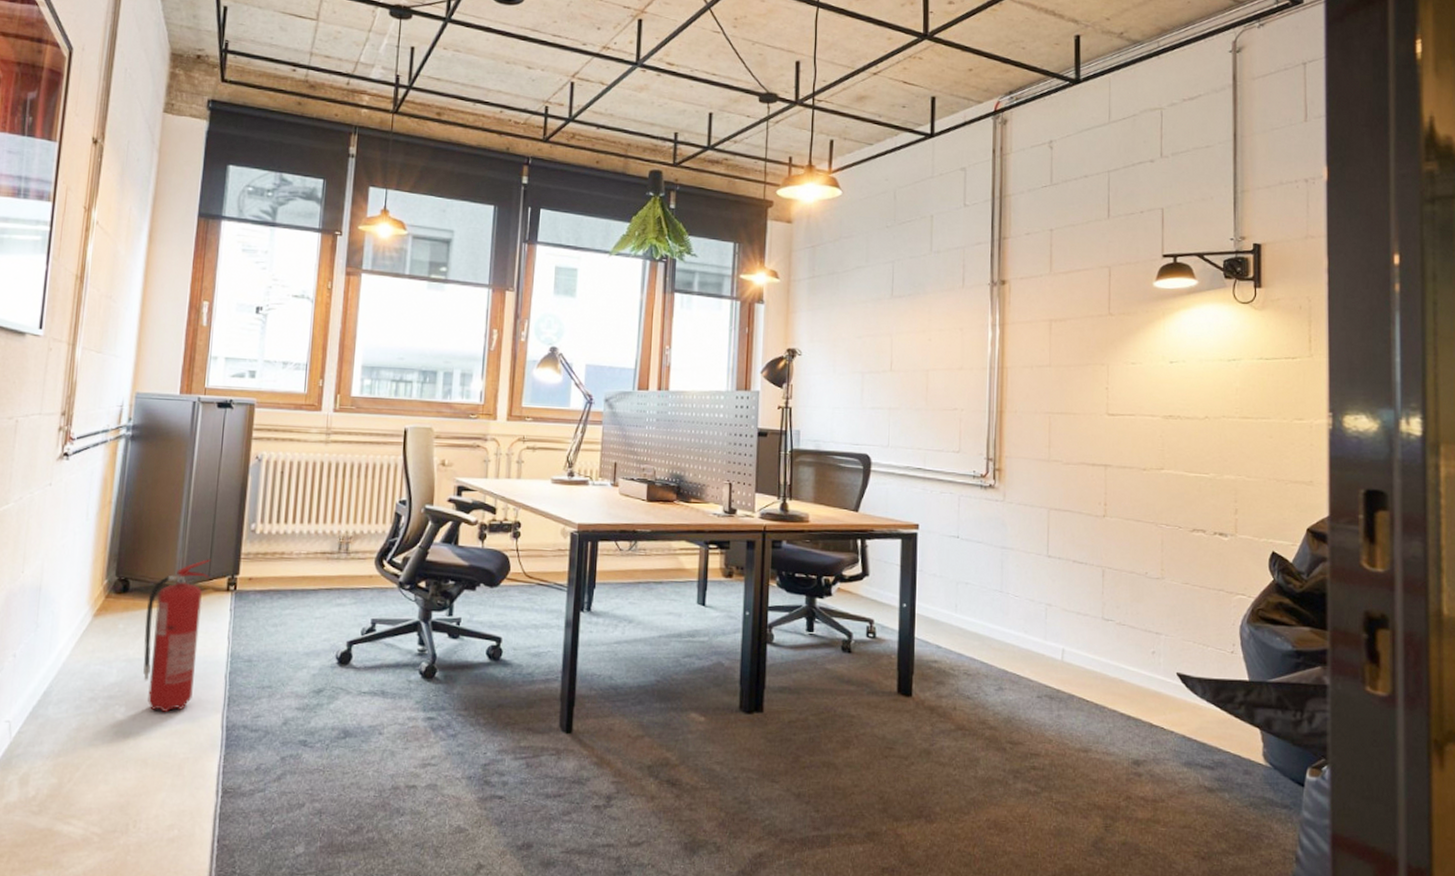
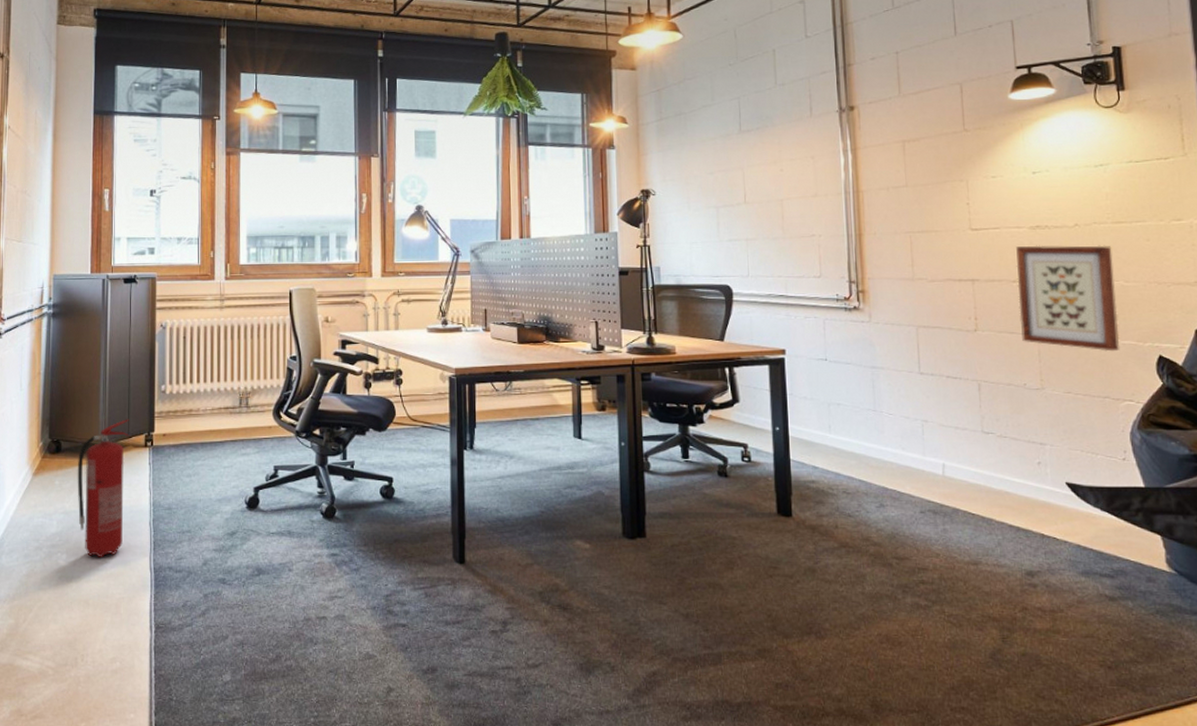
wall art: none [1146,434,1238,545] -> present [1016,245,1120,352]

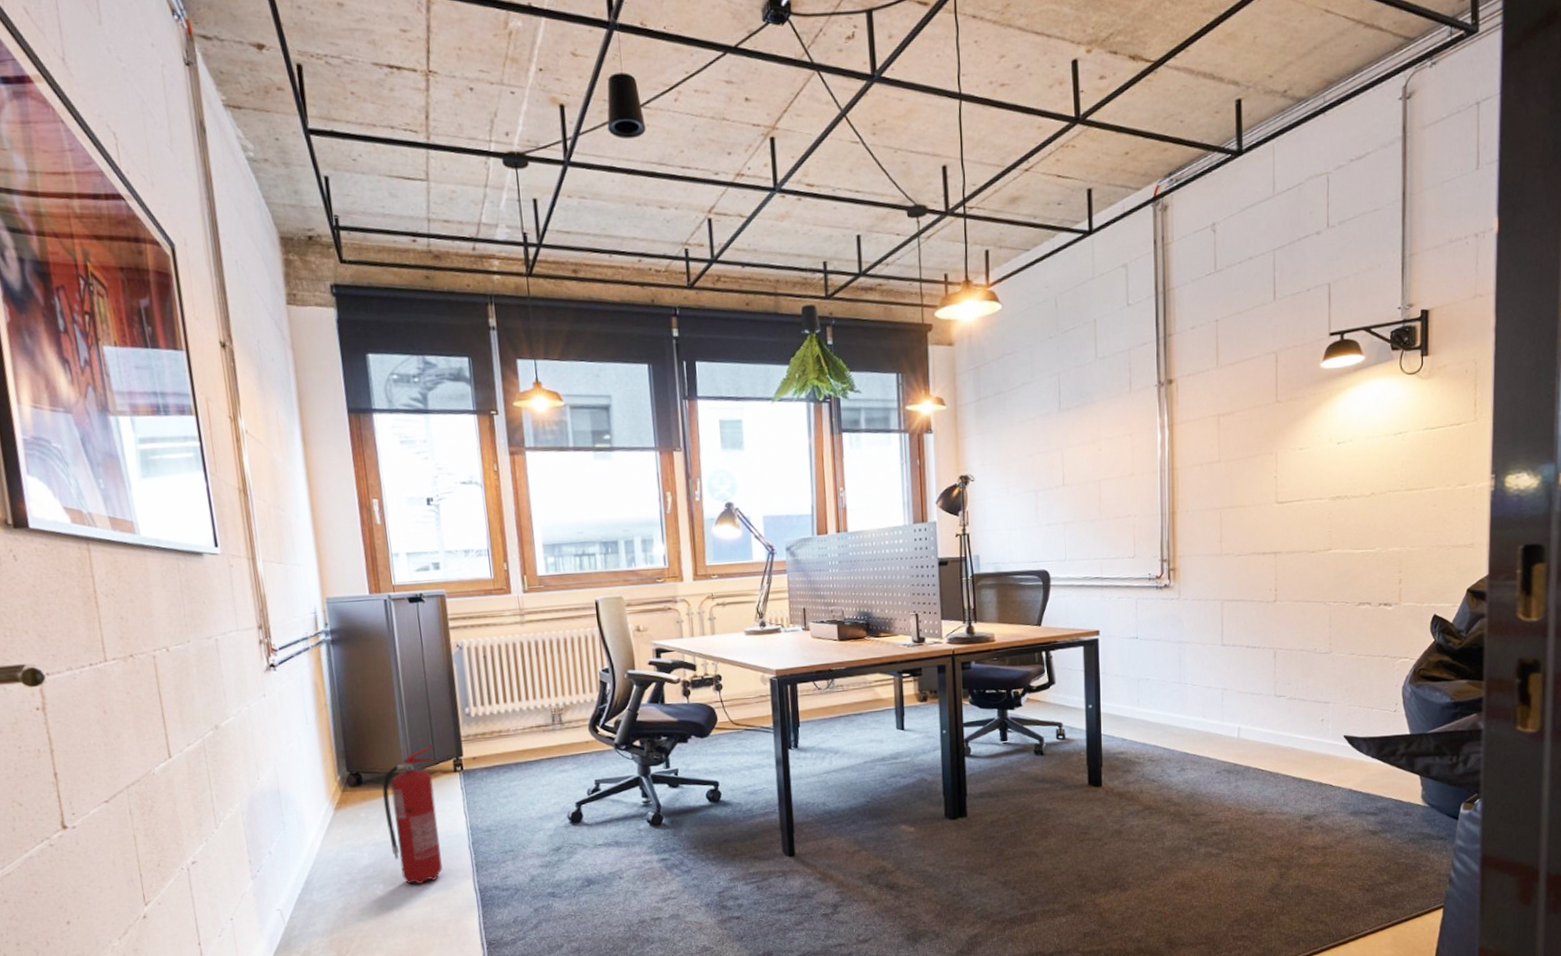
wall art: present [1016,245,1120,352] -> none [1315,512,1402,614]

